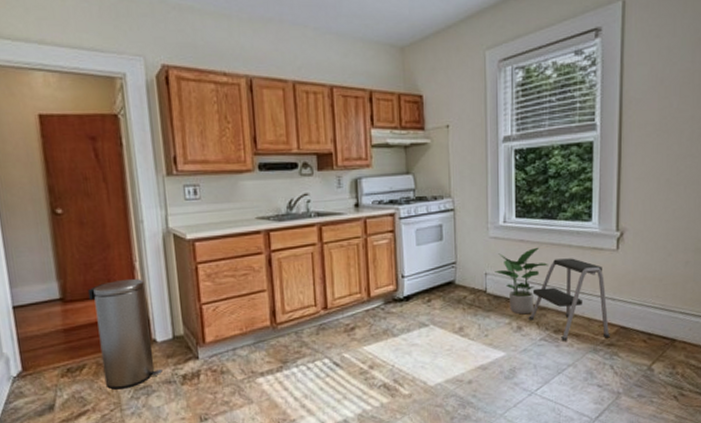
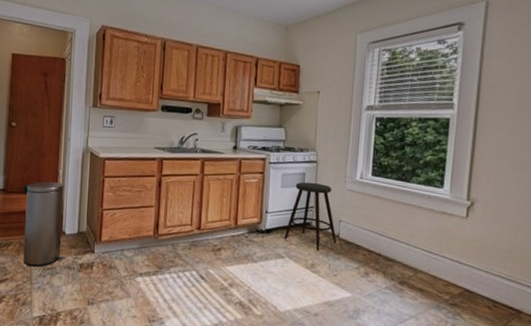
bar stool: none [426,234,484,312] -> present [284,182,337,251]
potted plant: present [494,247,548,315] -> none [348,204,399,263]
step stool: present [528,258,610,342] -> none [376,217,454,298]

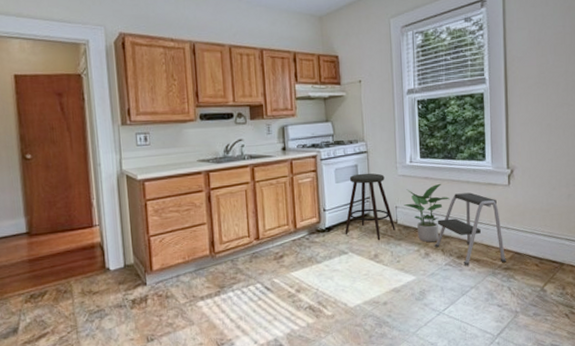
pedal bin: present [22,181,66,267] -> none [50,214,114,314]
potted plant: none [348,204,399,263] -> present [404,183,450,243]
step stool: none [376,217,454,298] -> present [434,192,506,266]

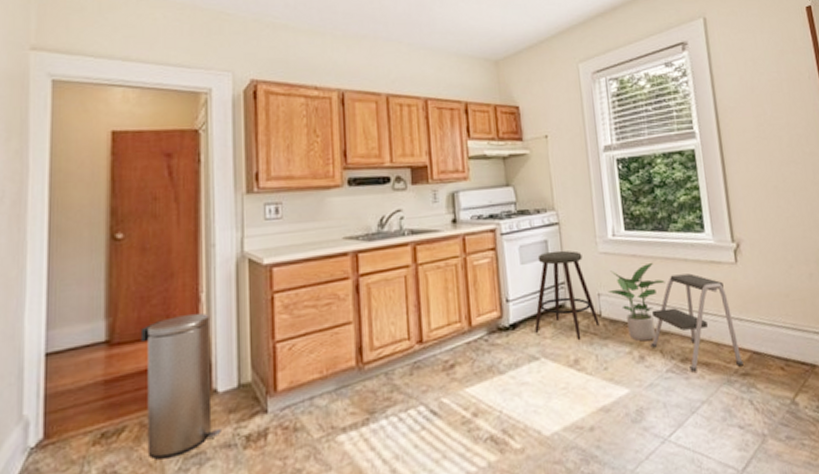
pedal bin: none [50,214,114,314] -> present [140,313,221,460]

